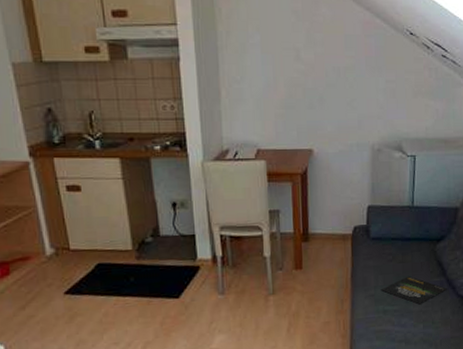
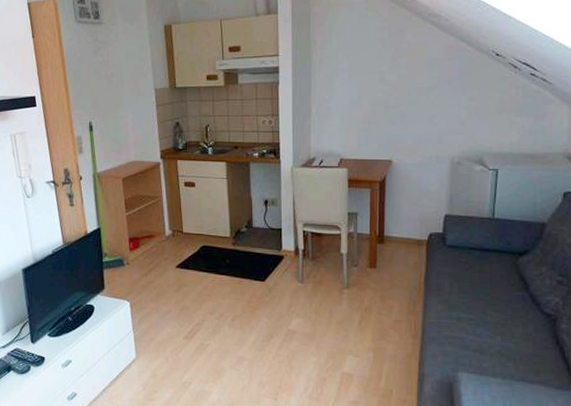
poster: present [380,275,447,305] -> none [455,286,530,317]

